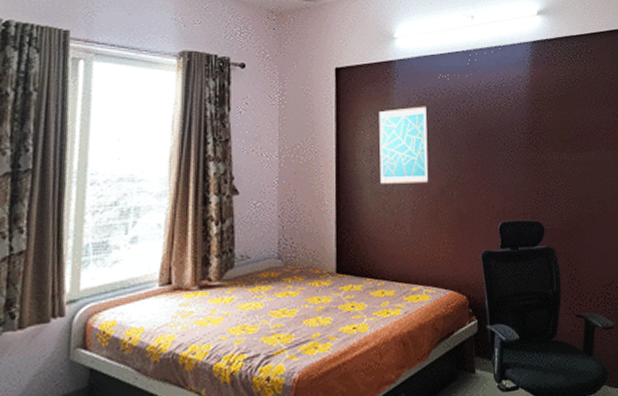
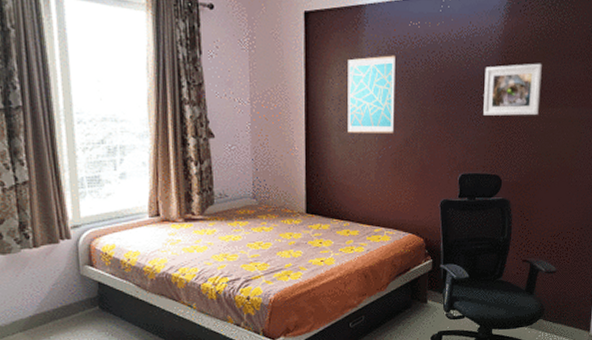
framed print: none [515,109,574,161] -> present [483,63,542,116]

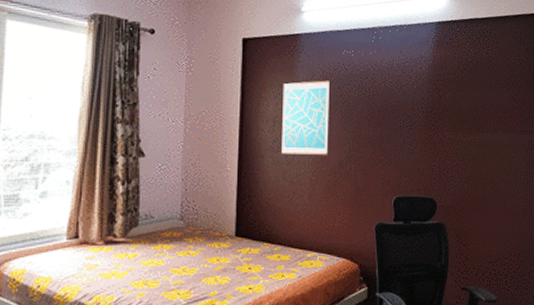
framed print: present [483,63,542,116] -> none [416,91,471,140]

